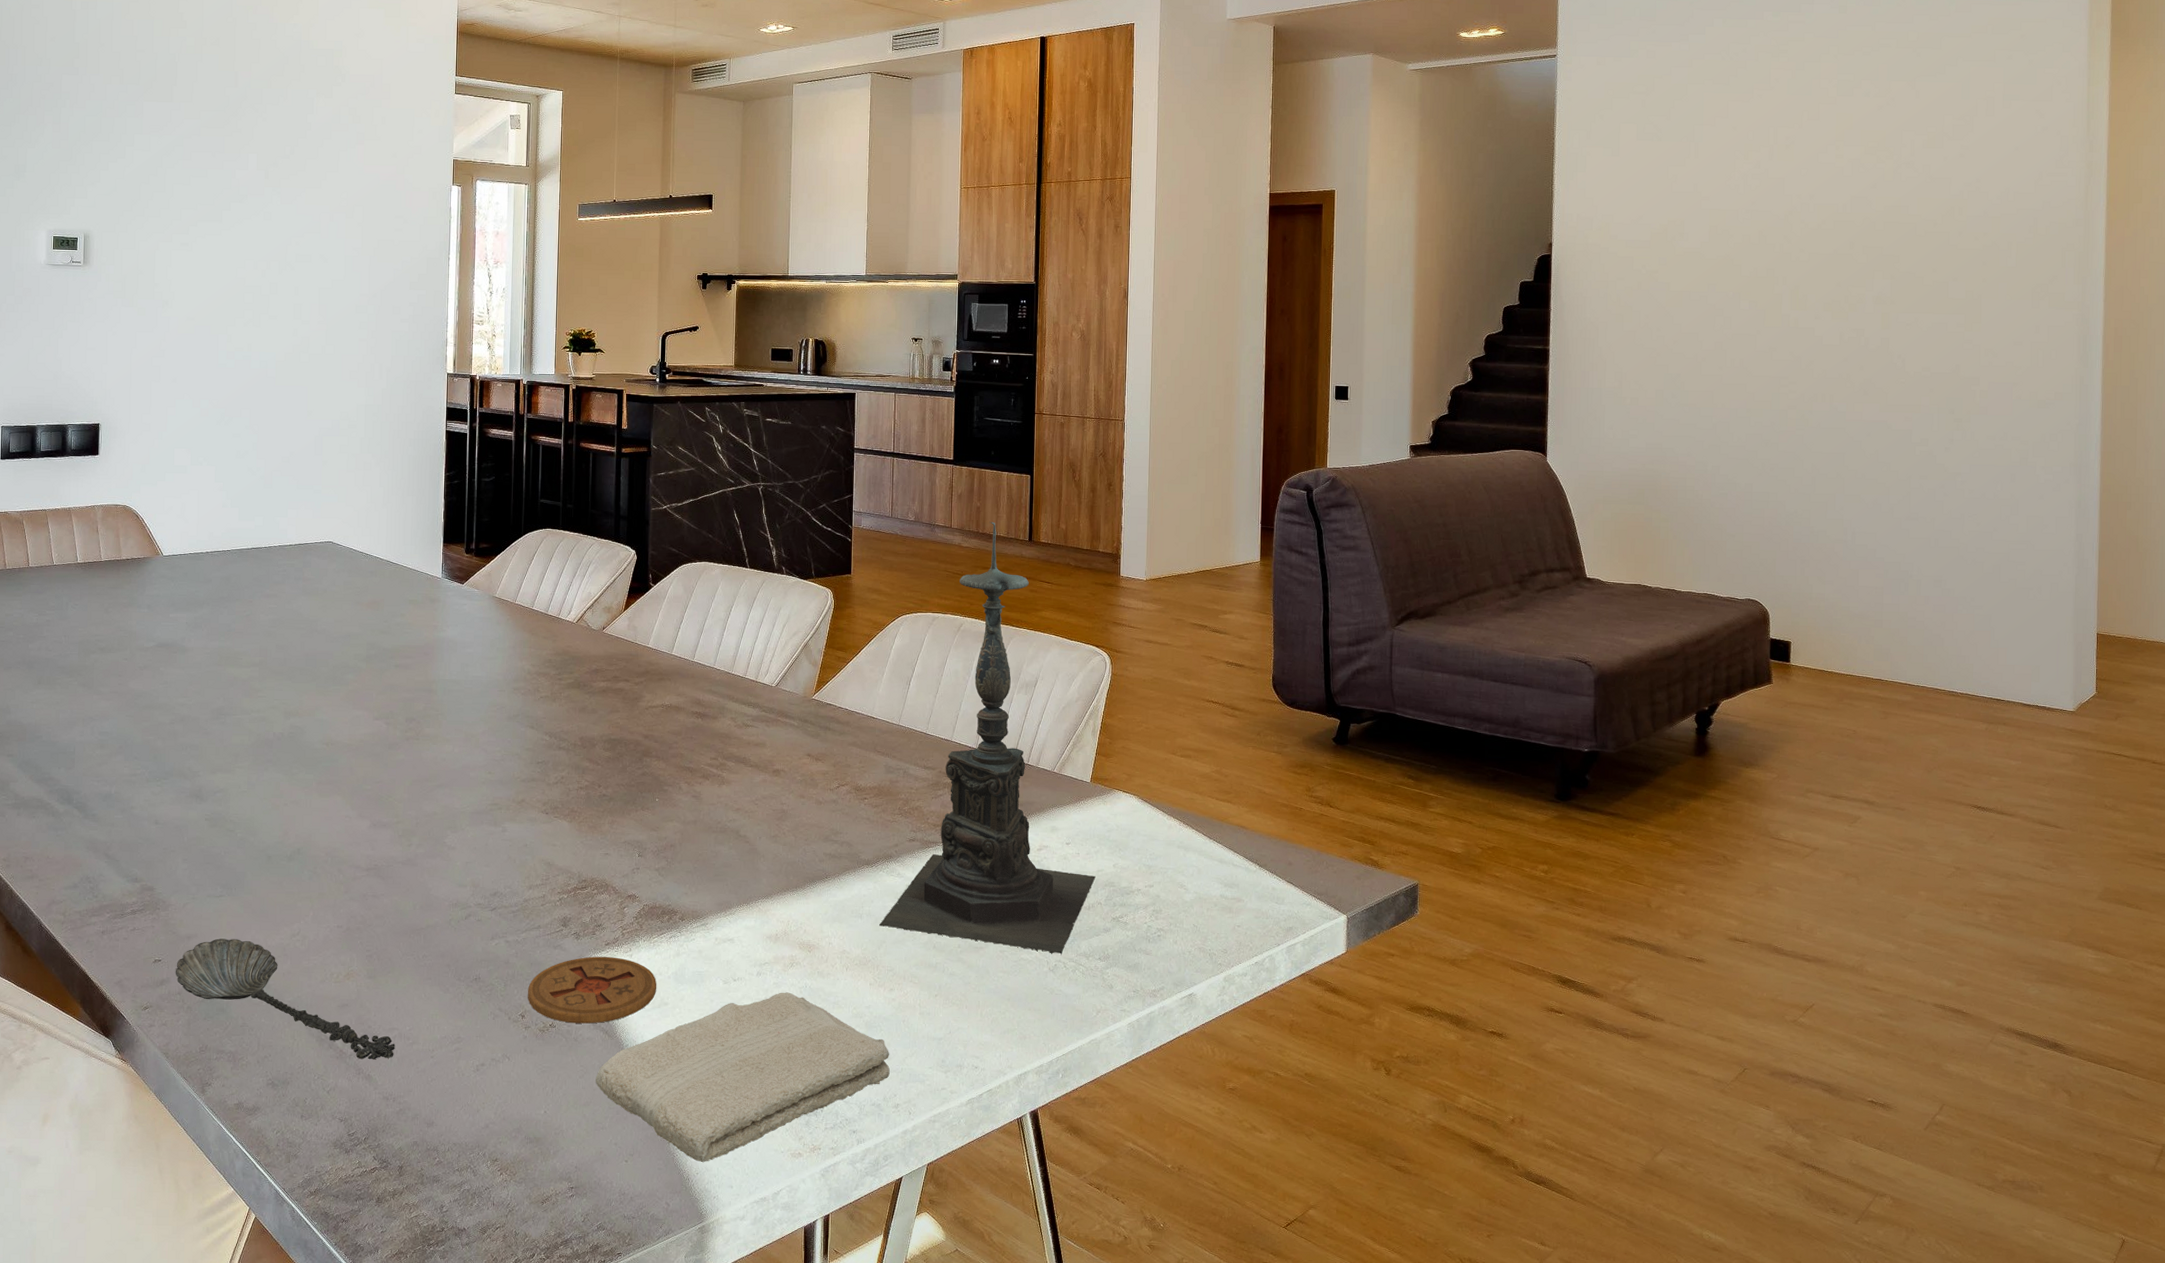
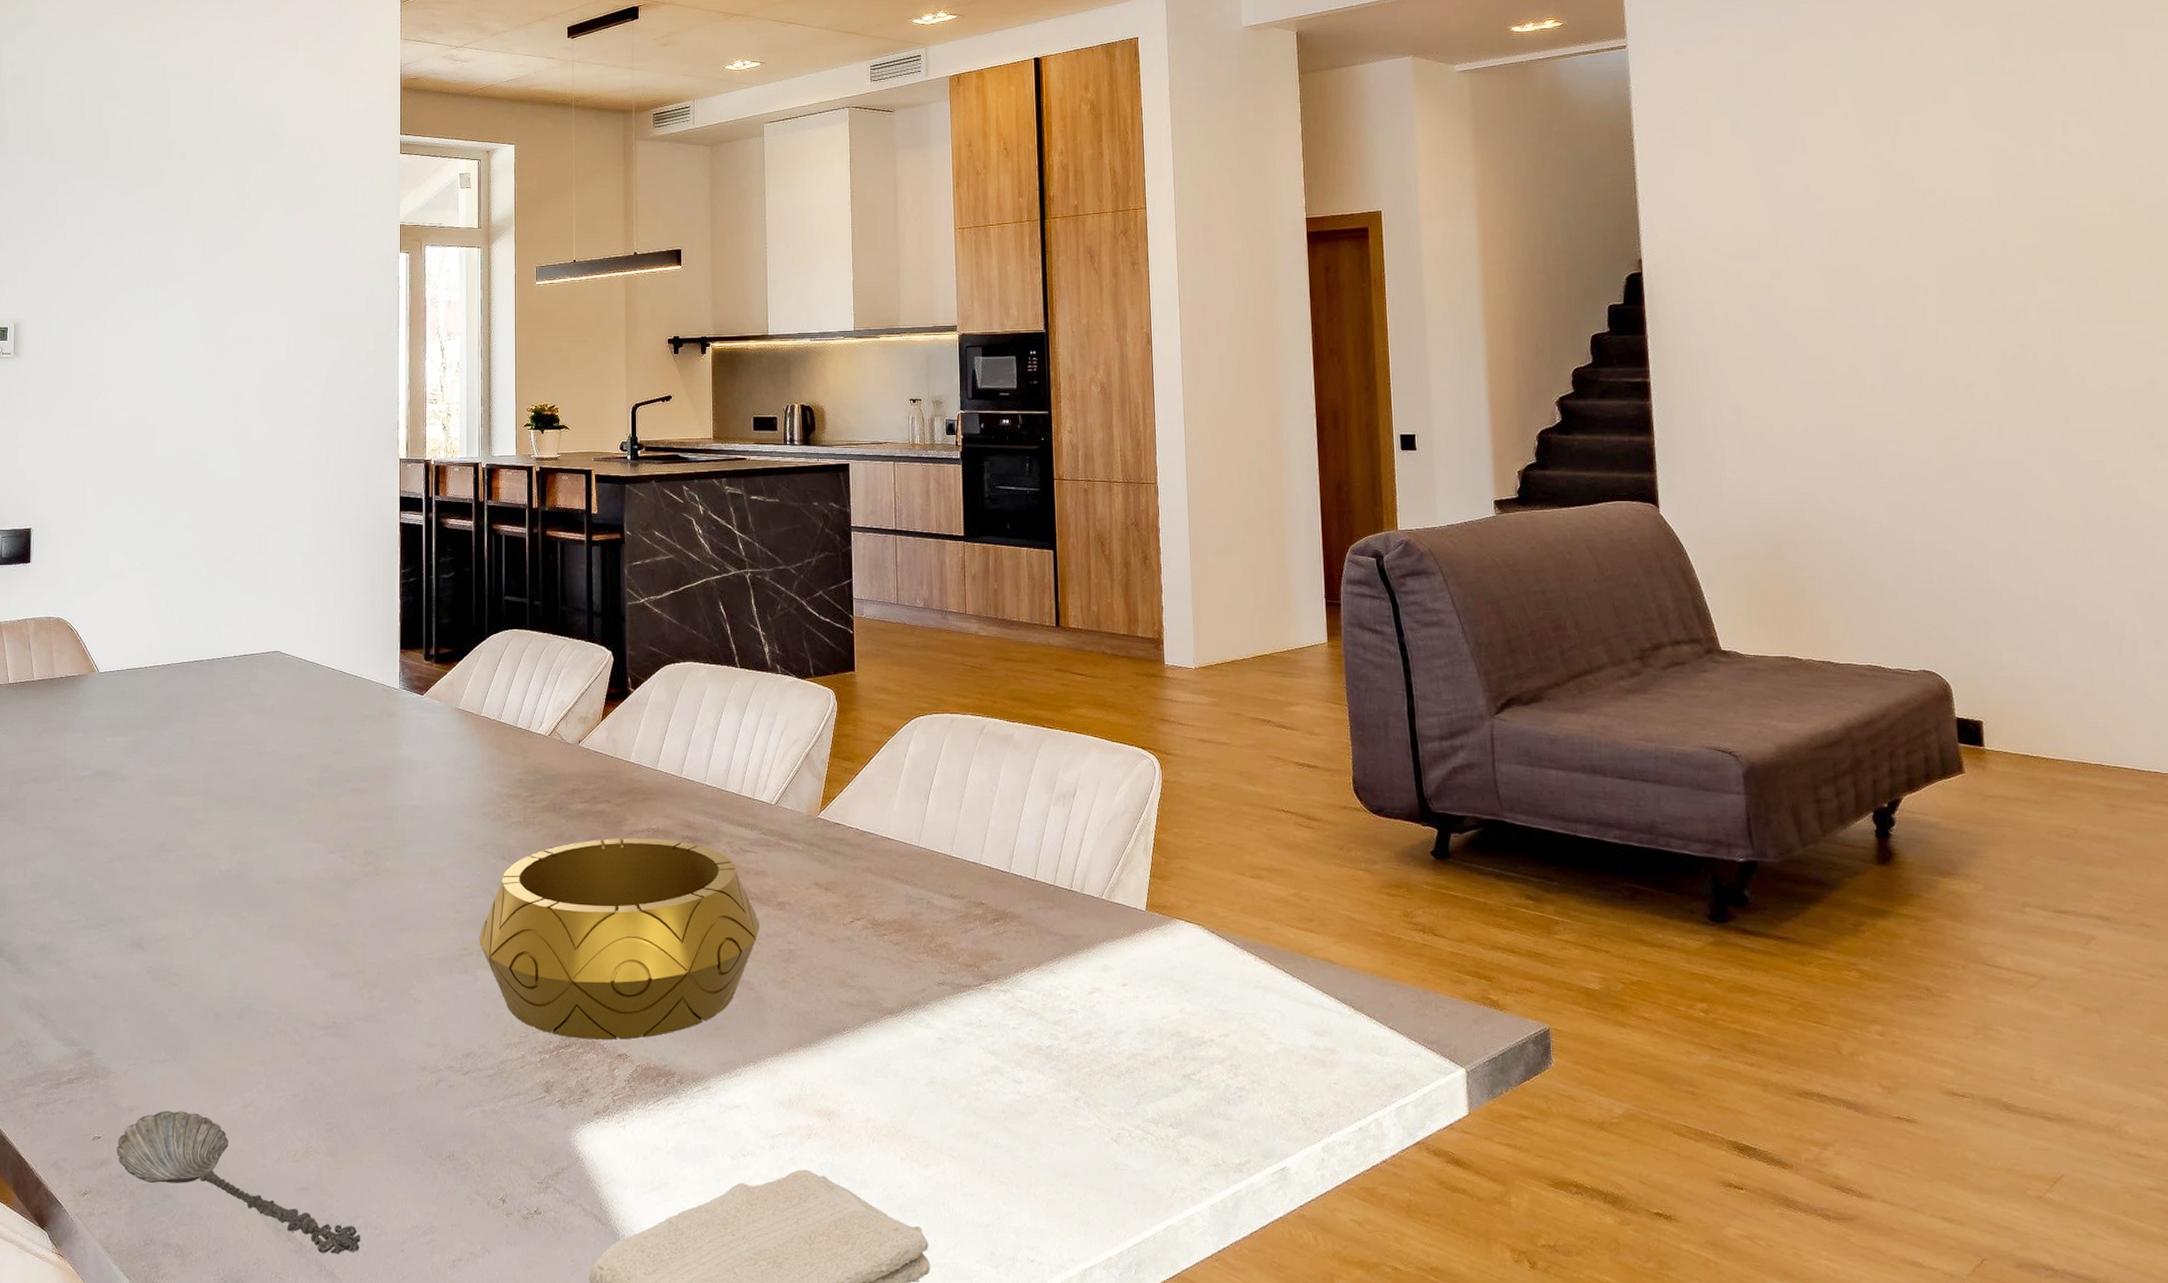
decorative bowl: none [507,712,758,883] -> present [479,838,760,1040]
coaster: present [528,956,657,1024] -> none [508,1128,655,1209]
candle holder: present [879,521,1096,954] -> none [908,605,1160,1121]

